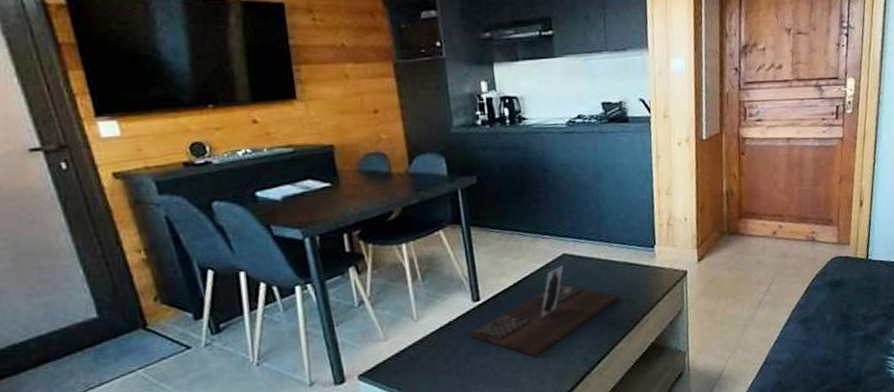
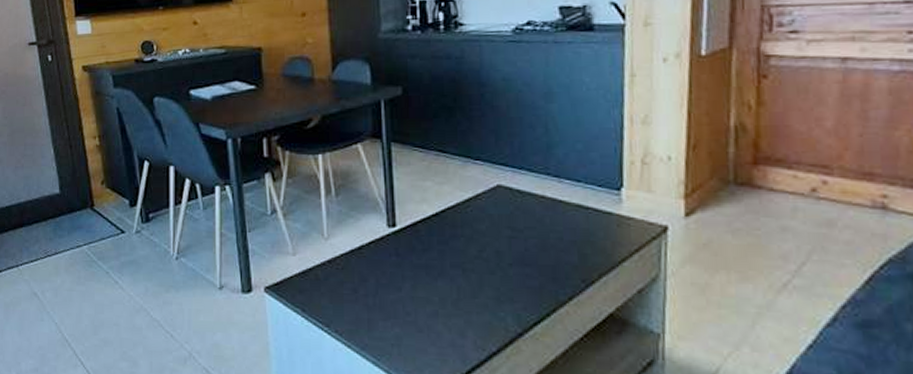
decorative tray: present [468,265,619,357] -> none [380,199,567,303]

